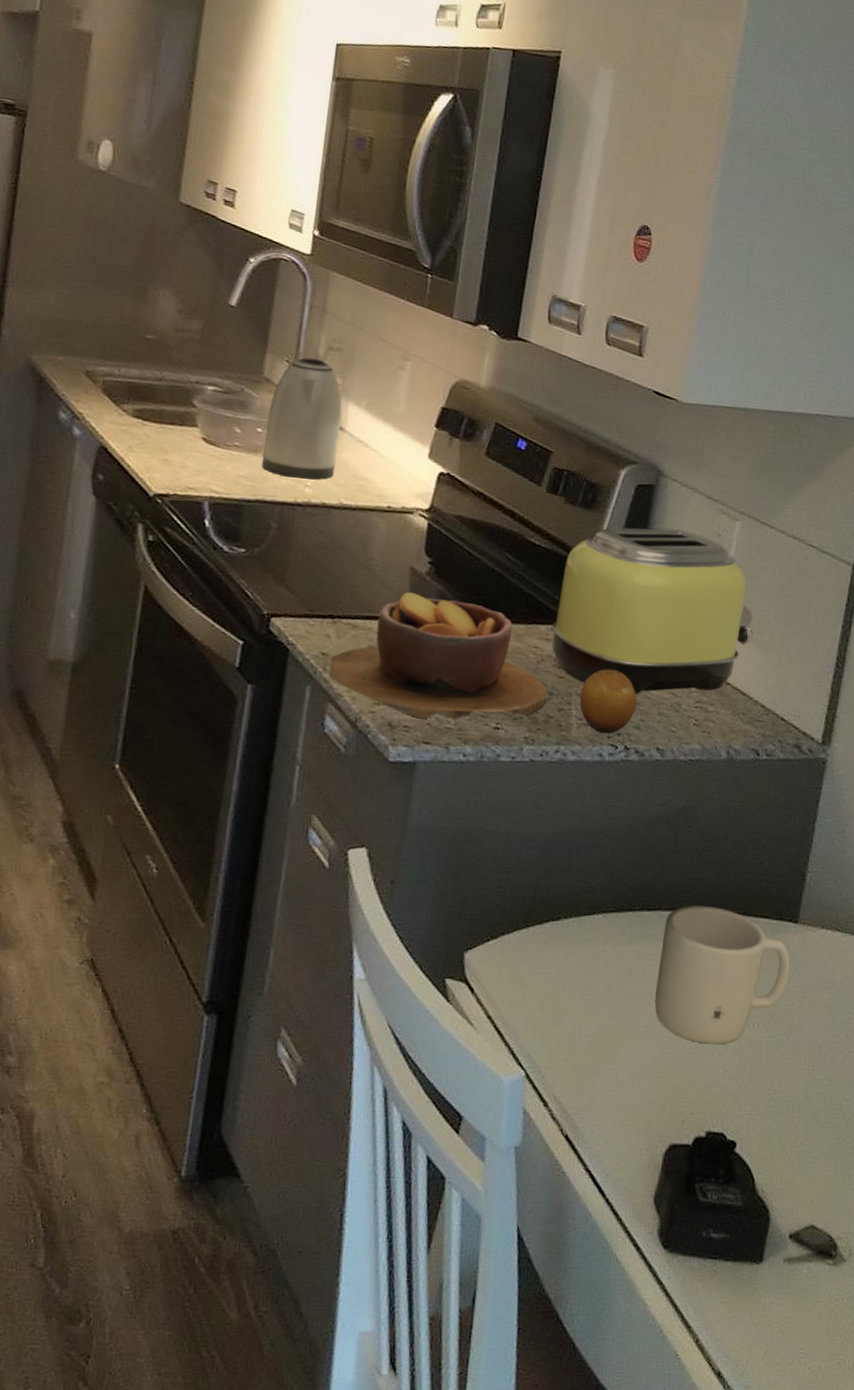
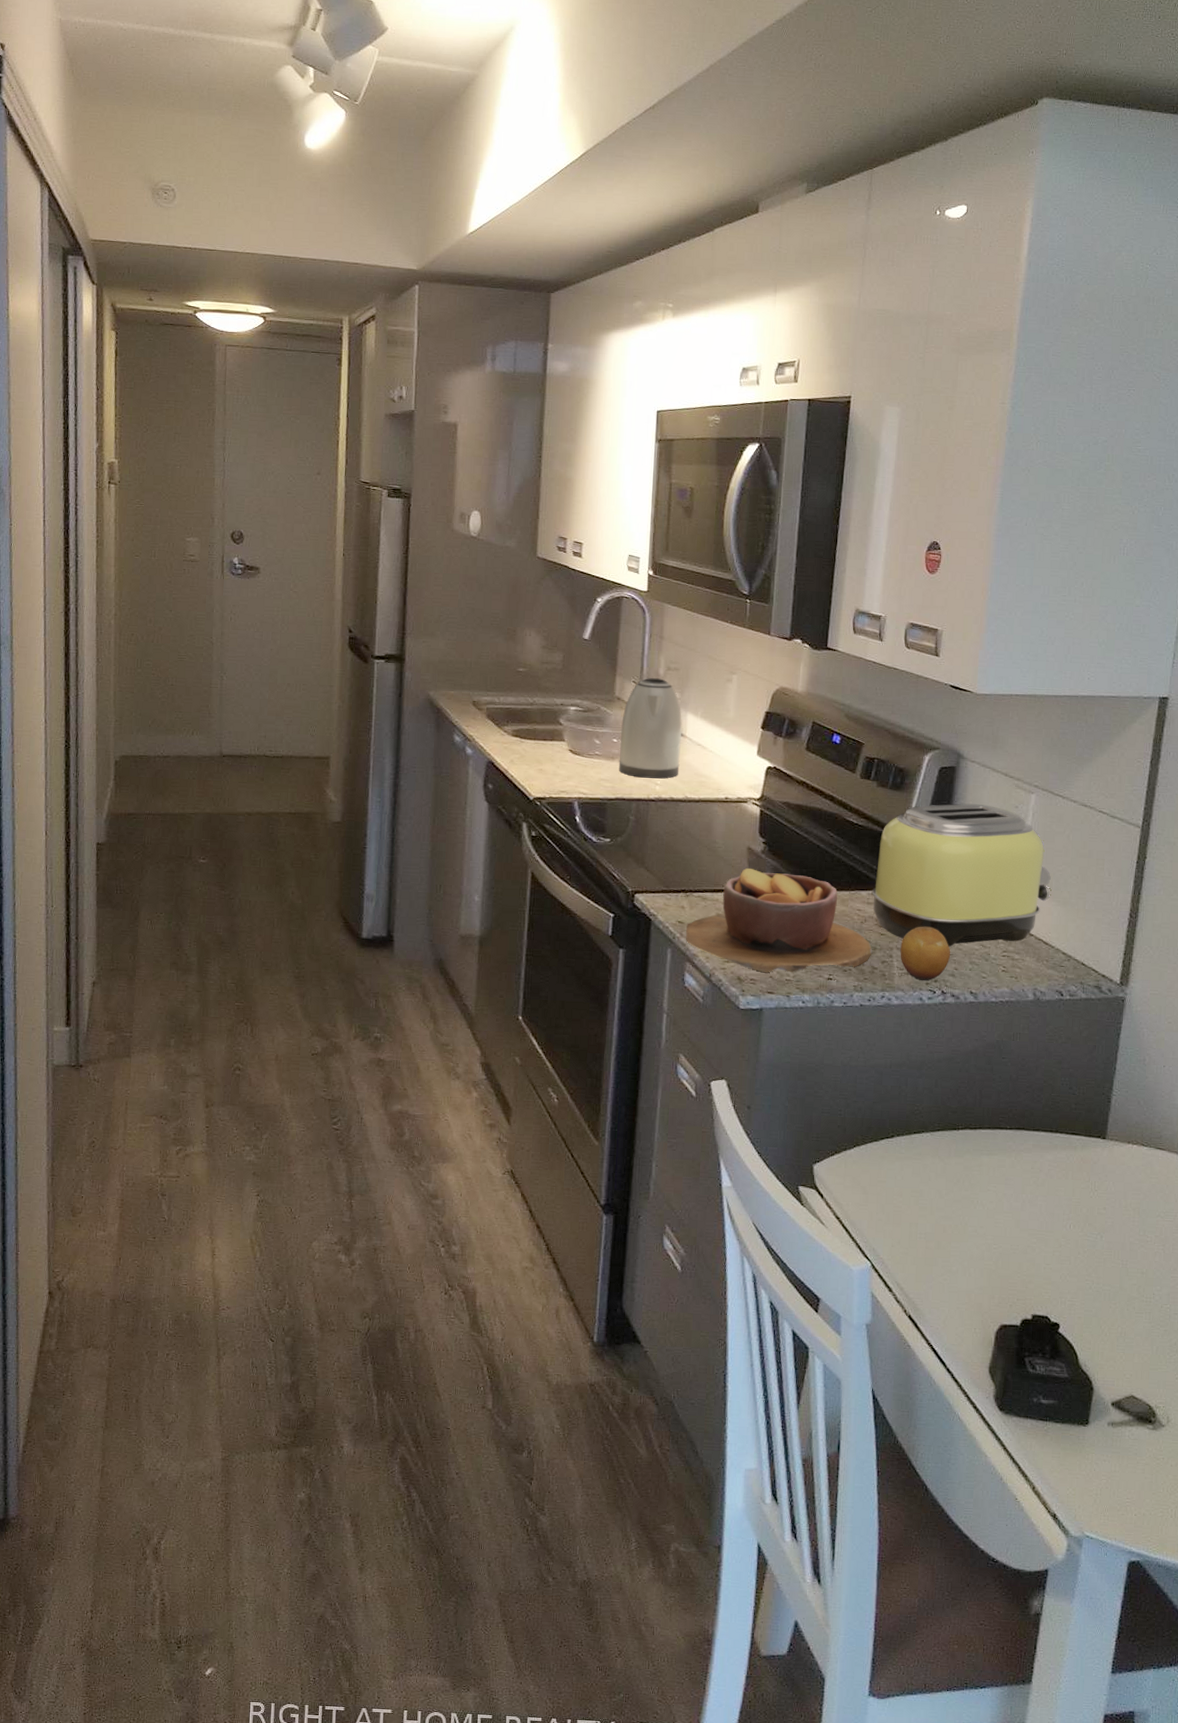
mug: present [655,905,791,1045] -> none [980,1124,1101,1242]

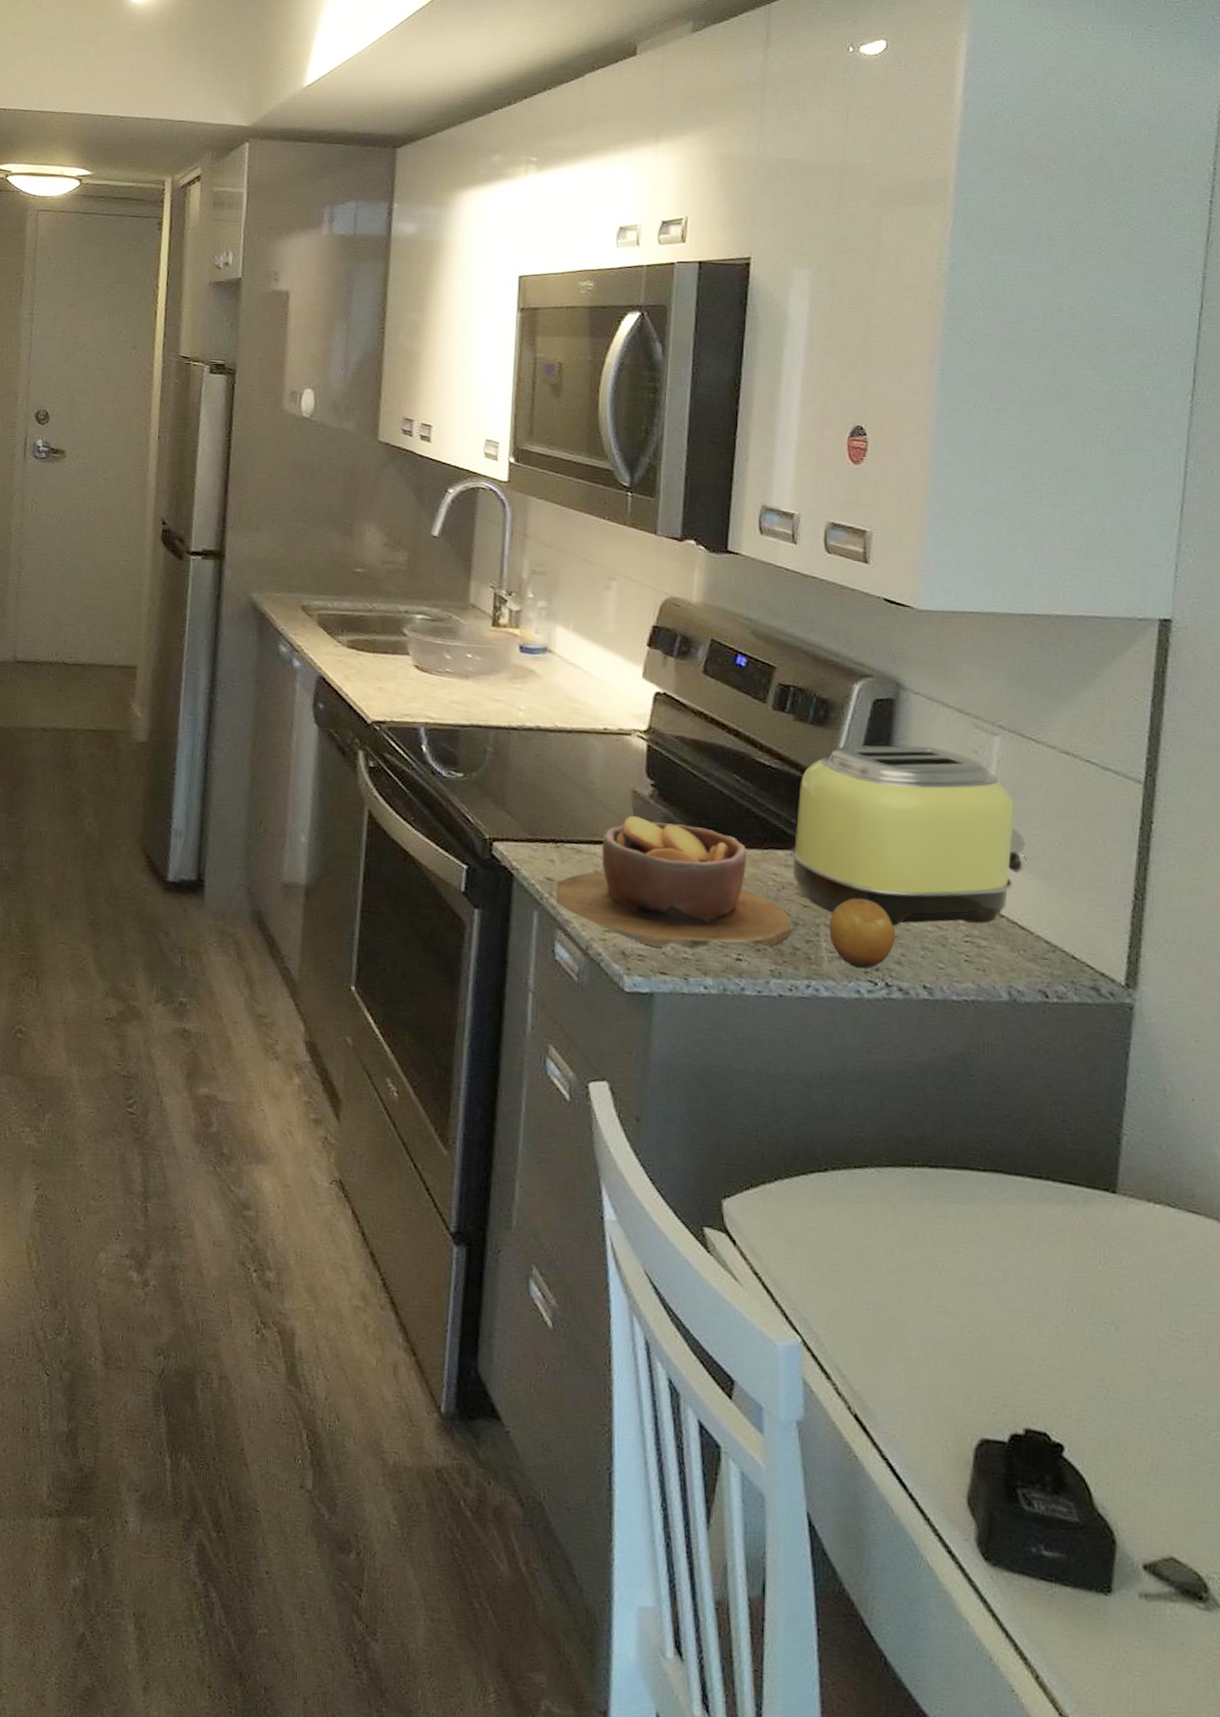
kettle: present [618,677,682,779] -> none [473,582,550,703]

